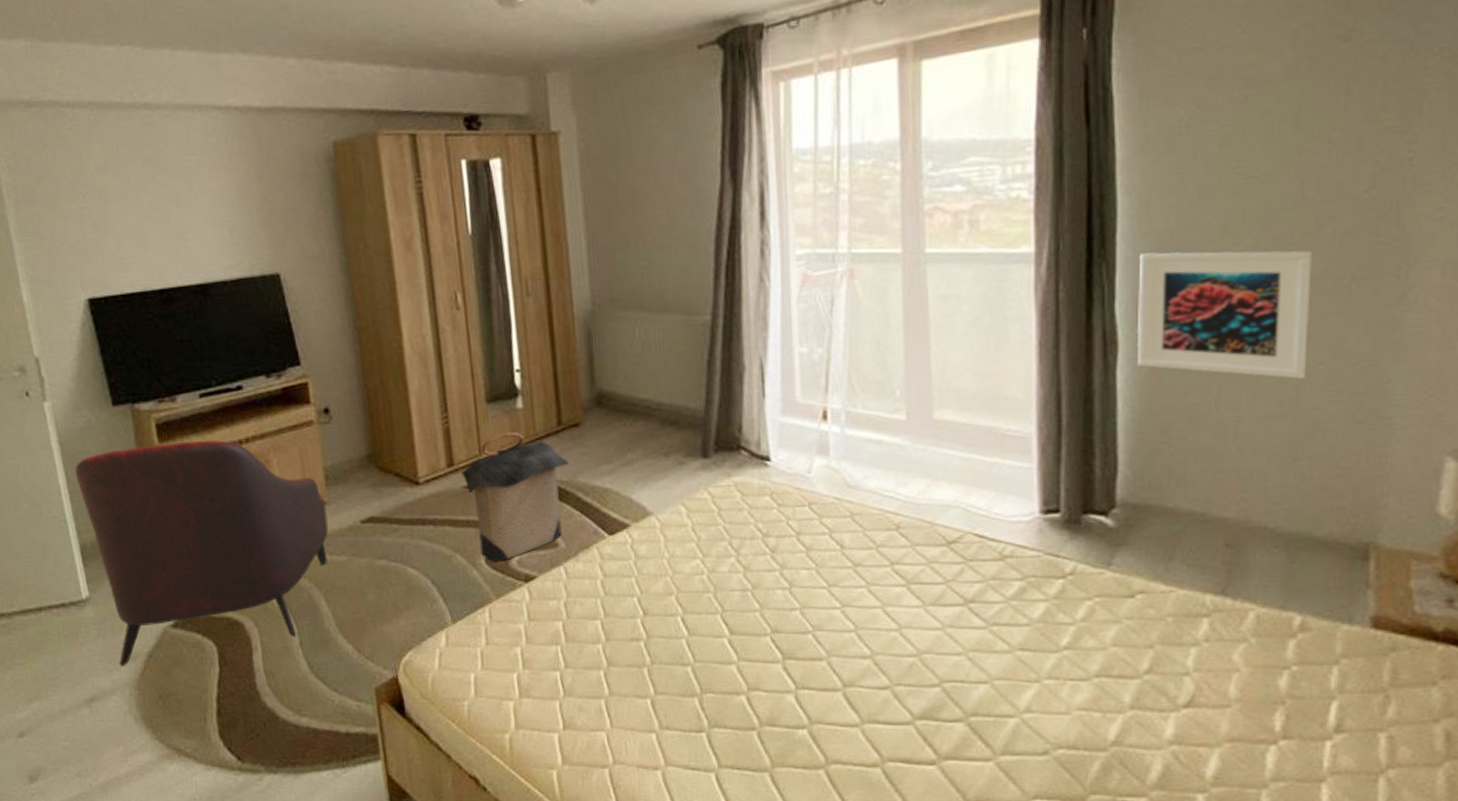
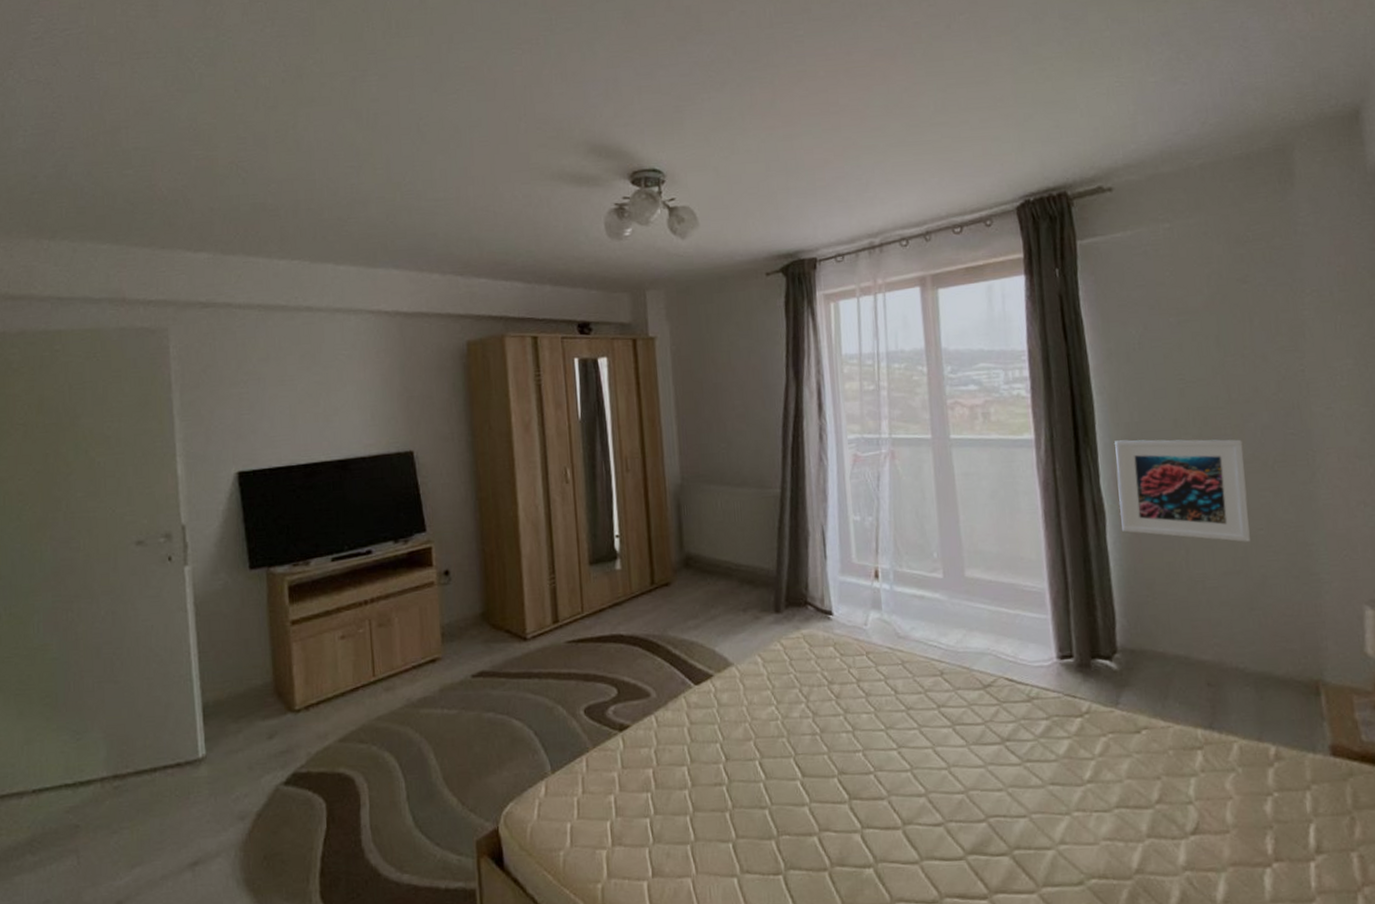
armchair: present [75,440,329,666] -> none [206,600,442,827]
laundry hamper: present [460,431,569,562] -> none [564,590,660,712]

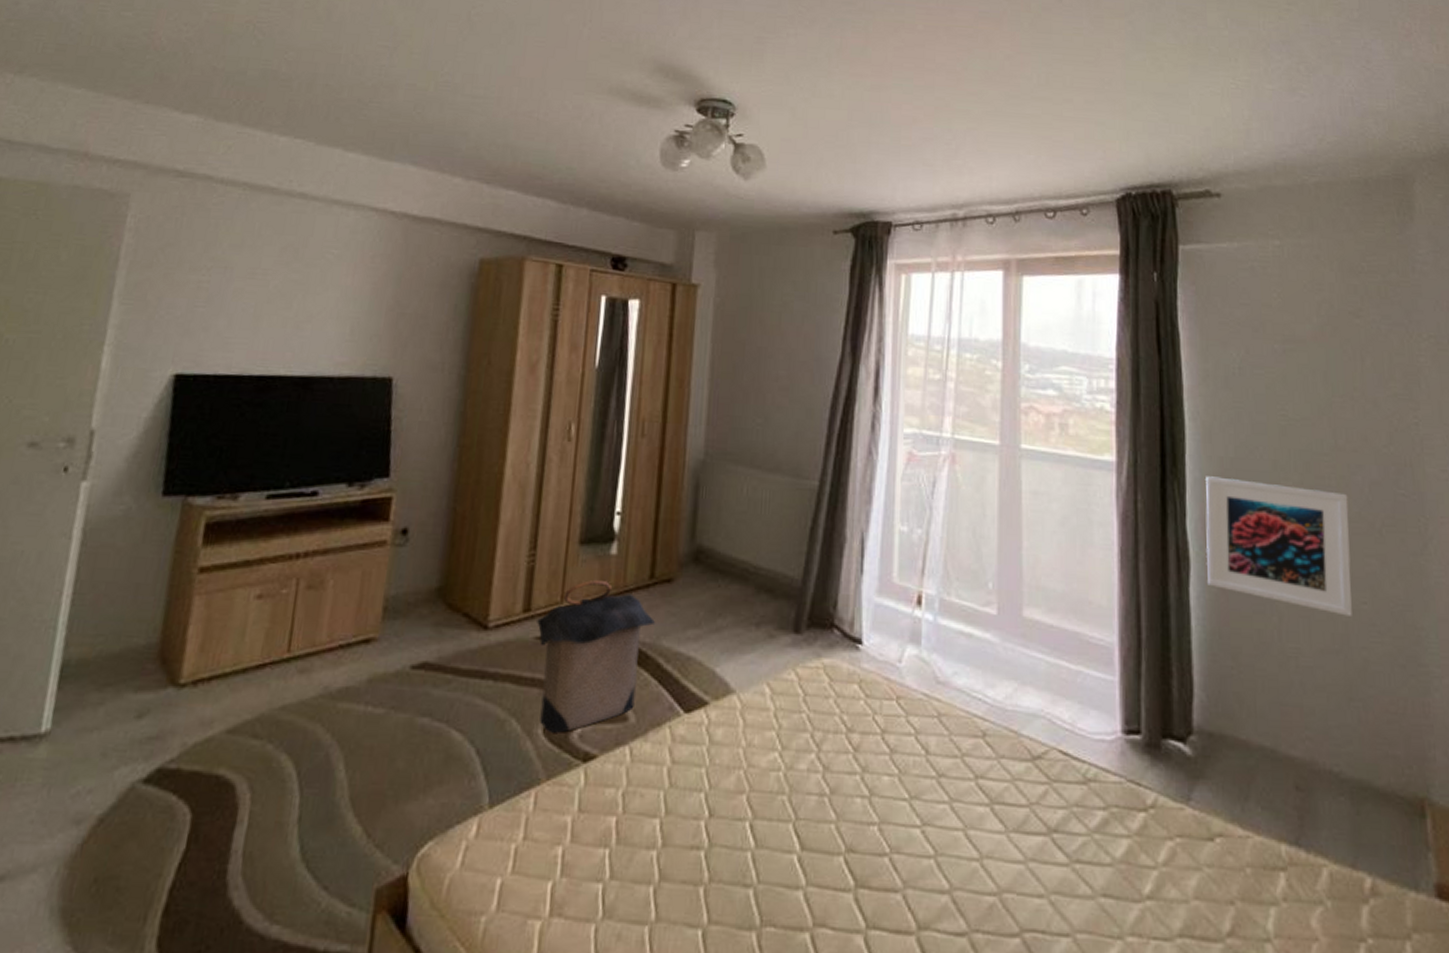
laundry hamper: none [564,590,660,712] -> present [535,579,655,733]

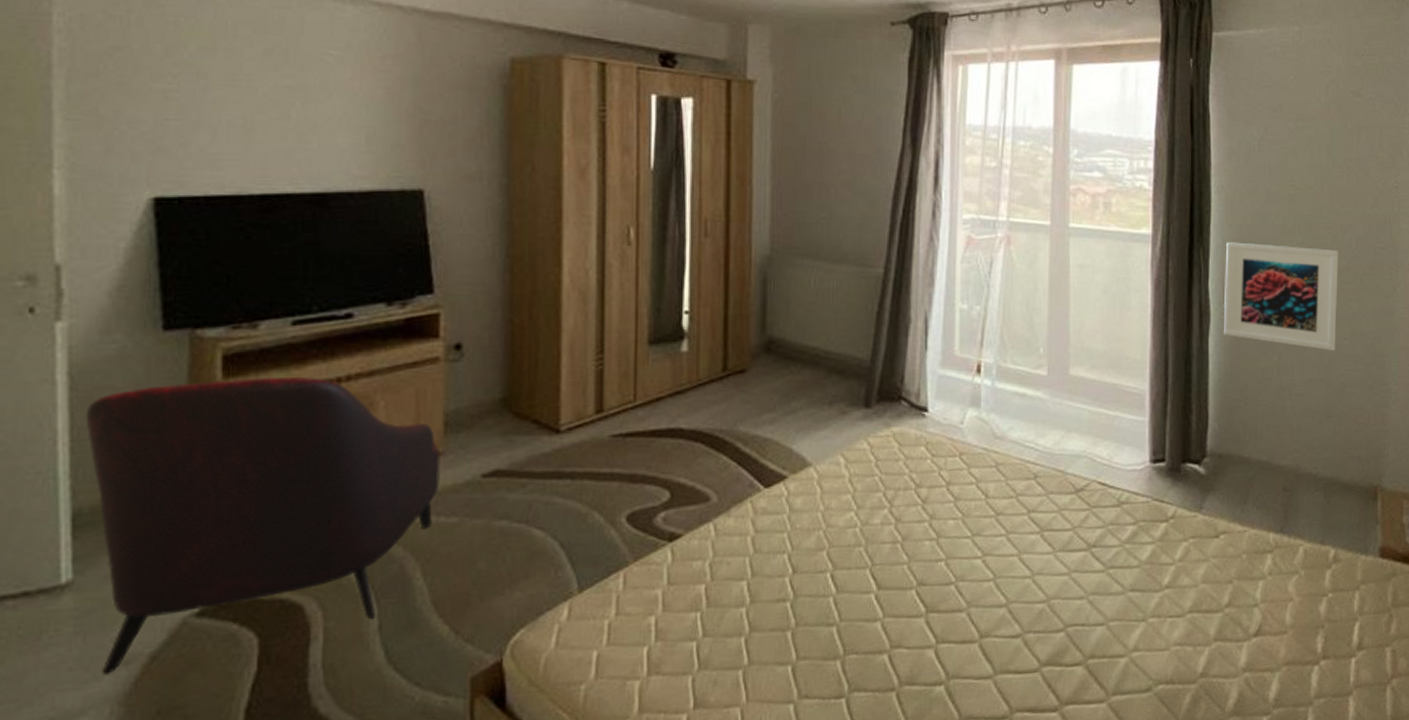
armchair: none [57,547,377,832] -> present [85,376,440,675]
laundry hamper: present [535,579,655,733] -> none [609,376,730,520]

